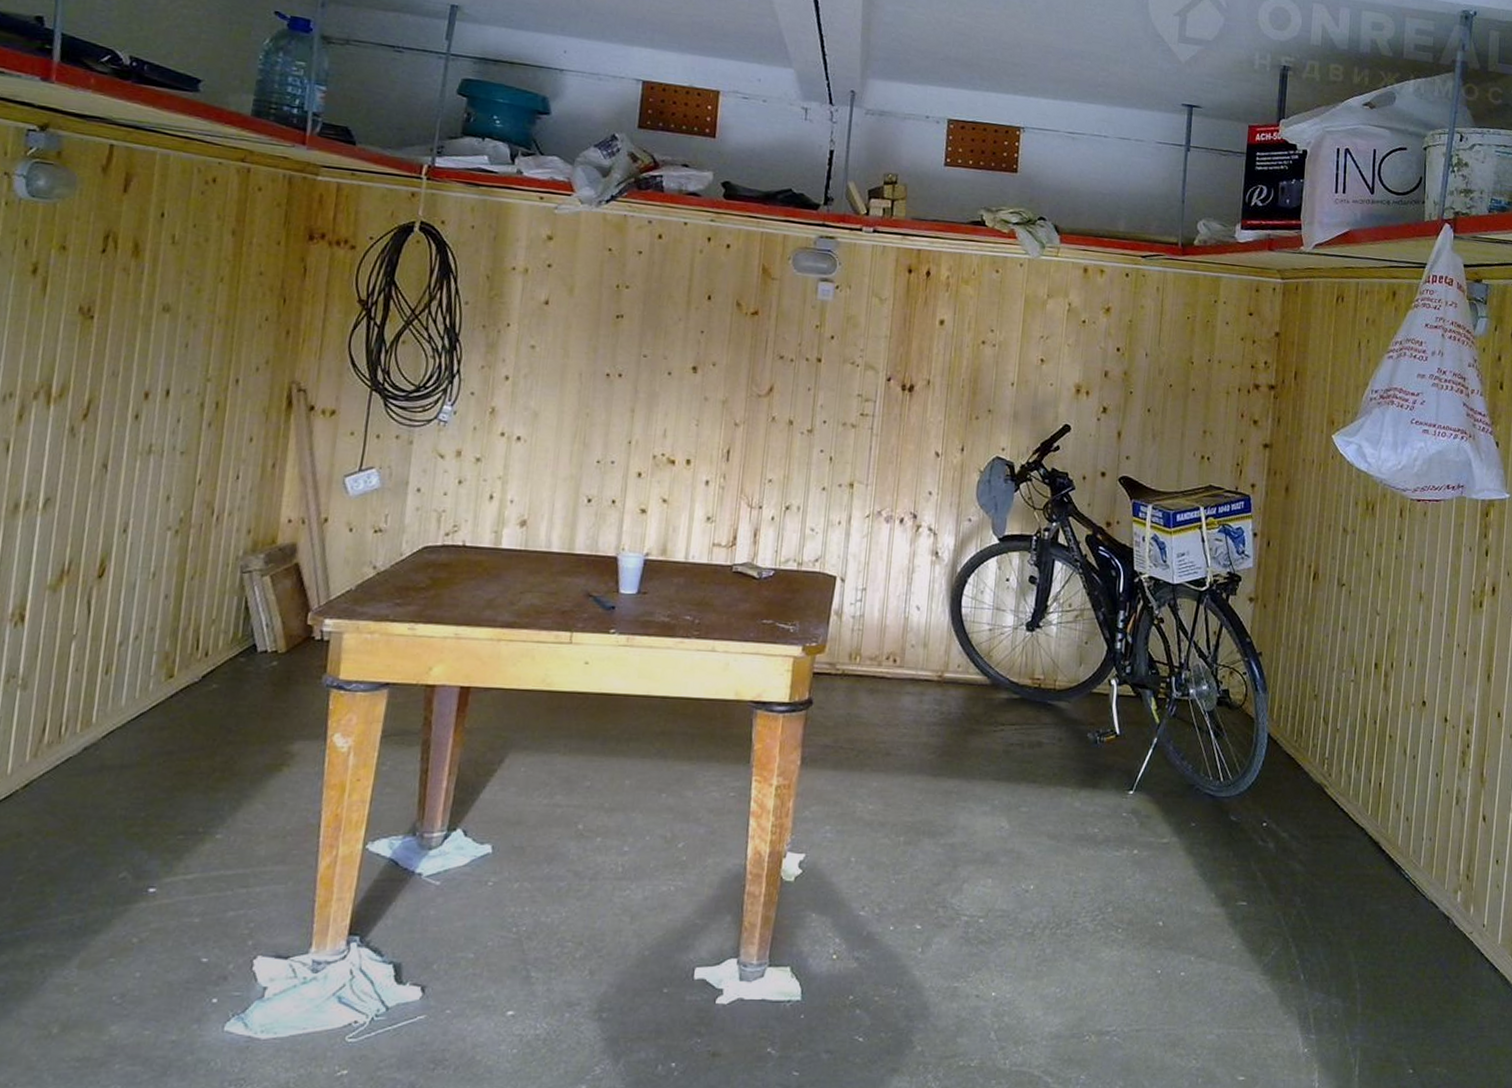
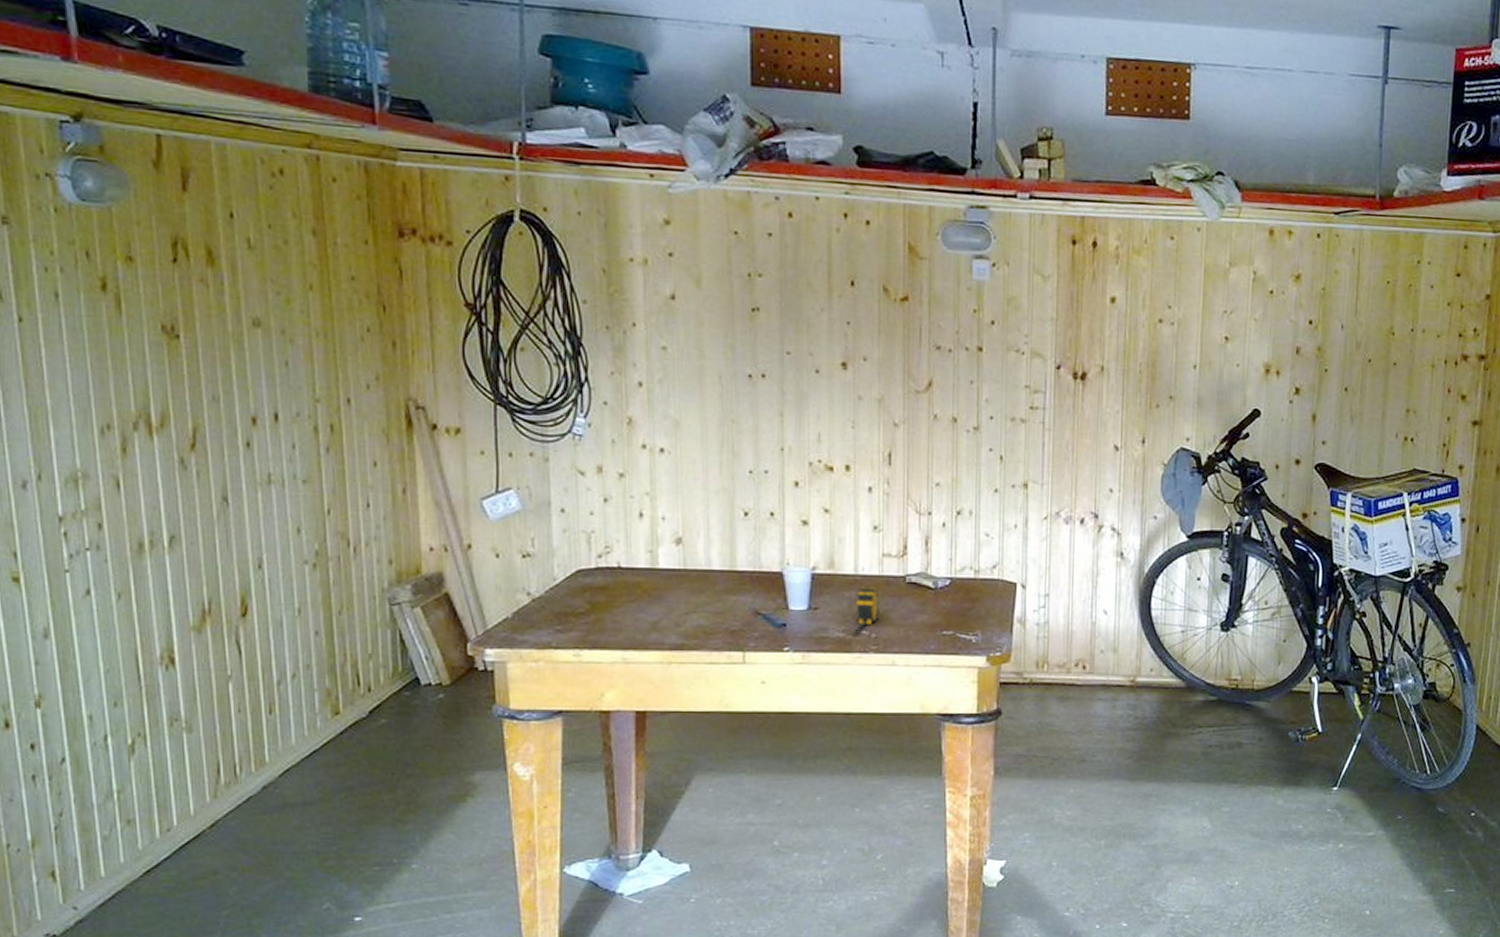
tape measure: none [678,574,705,619] -> present [854,587,879,634]

